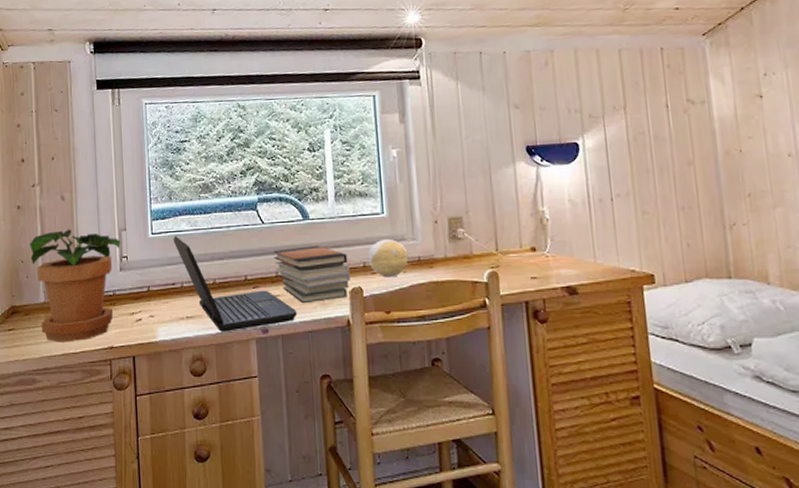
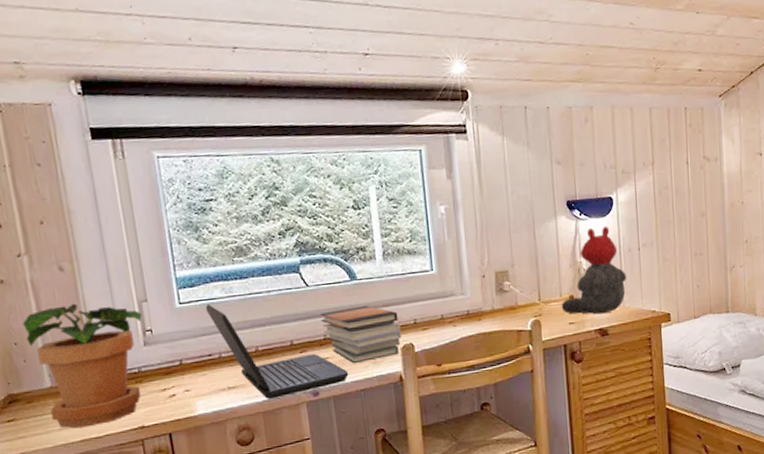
decorative ball: present [368,238,409,278] -> none [418,294,458,333]
teddy bear: none [521,173,599,270] -> present [561,226,627,314]

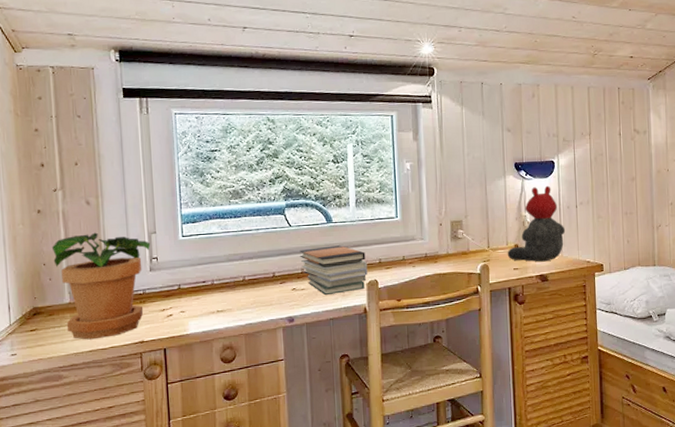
laptop: present [205,304,349,399] -> none [203,238,321,323]

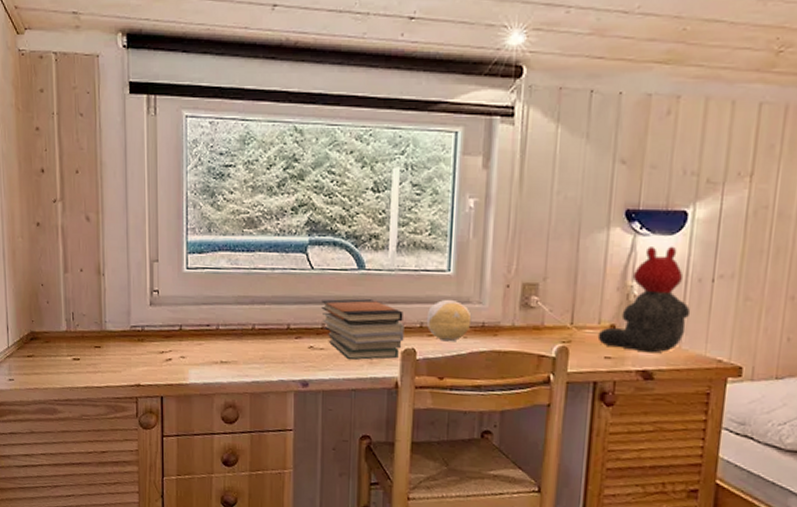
potted plant: present [51,232,151,340] -> none [49,254,152,375]
decorative ball: none [383,238,417,272] -> present [426,299,472,342]

